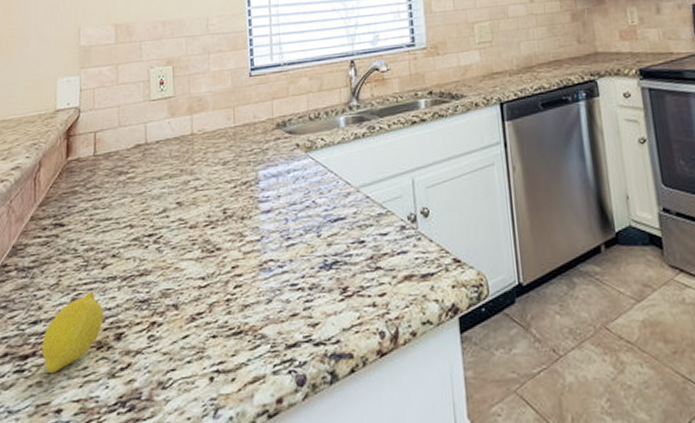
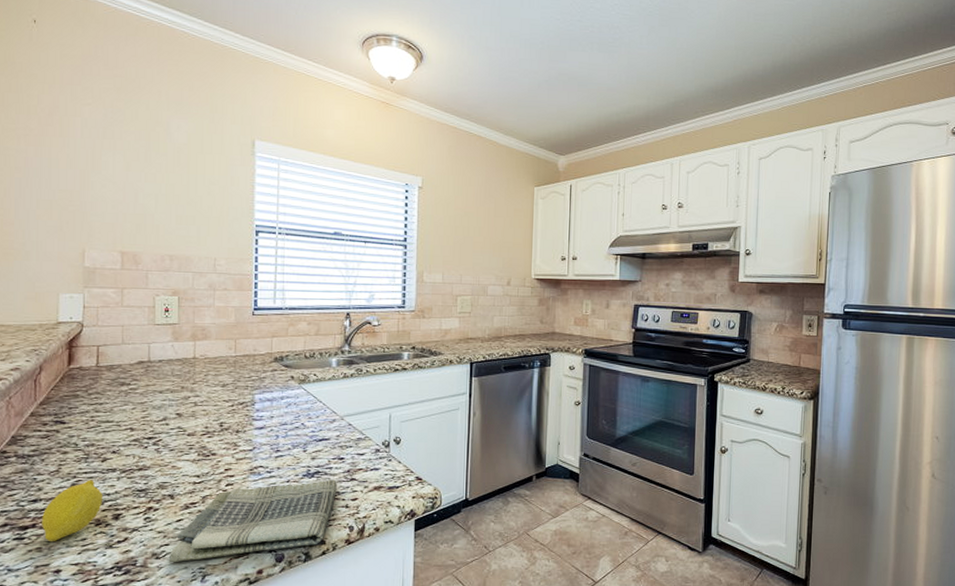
dish towel: none [176,270,361,394] -> present [168,479,337,563]

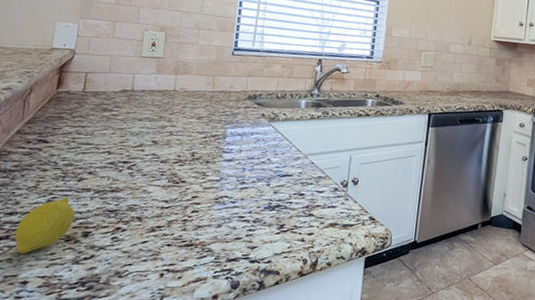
dish towel: present [168,479,337,563] -> none [130,213,296,283]

